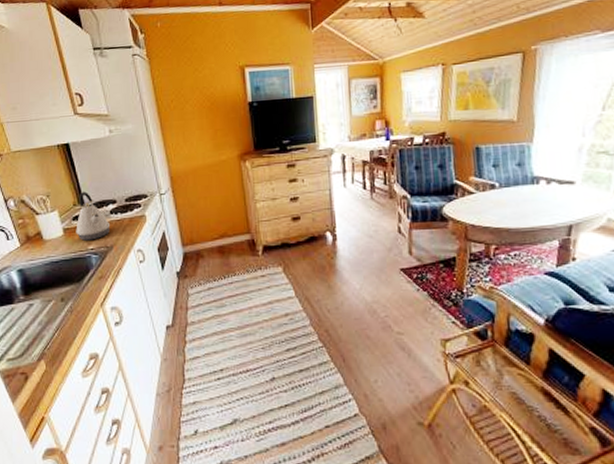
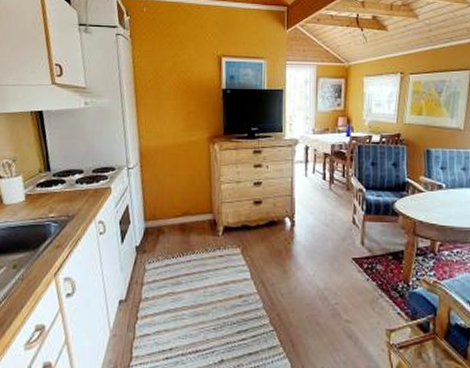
kettle: present [76,191,111,241] -> none [38,159,75,208]

